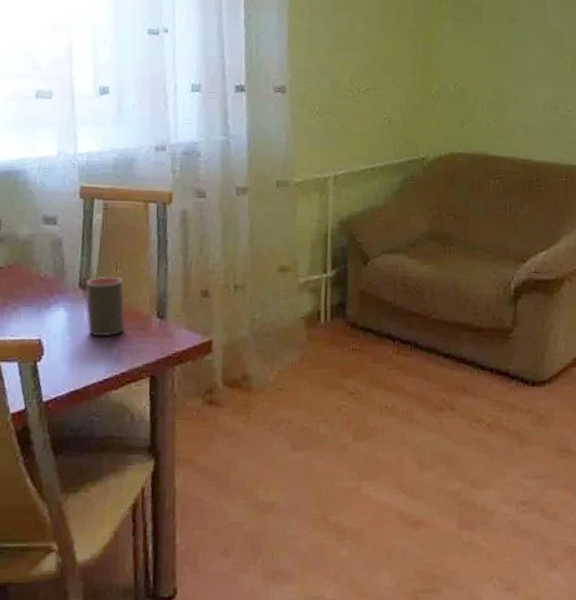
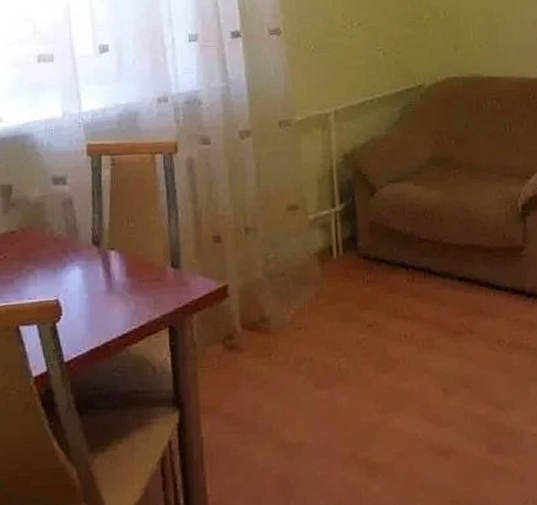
cup: present [86,277,125,337] -> none [99,231,140,292]

